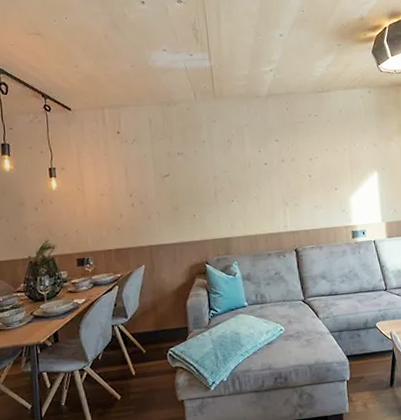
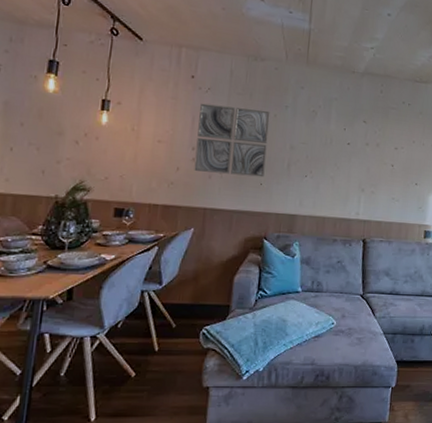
wall art: none [129,149,196,215] -> present [194,103,270,178]

